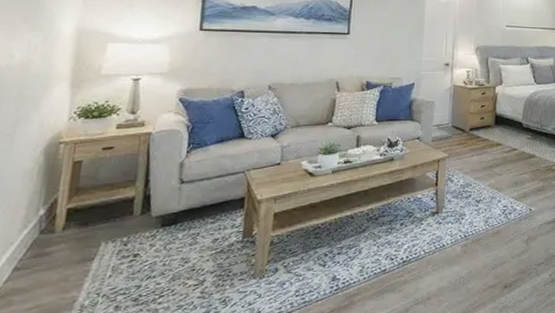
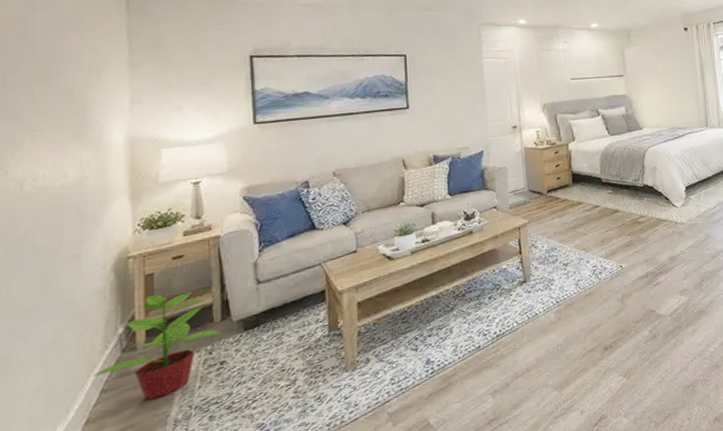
potted plant: none [9,179,140,282] -> present [94,291,222,400]

